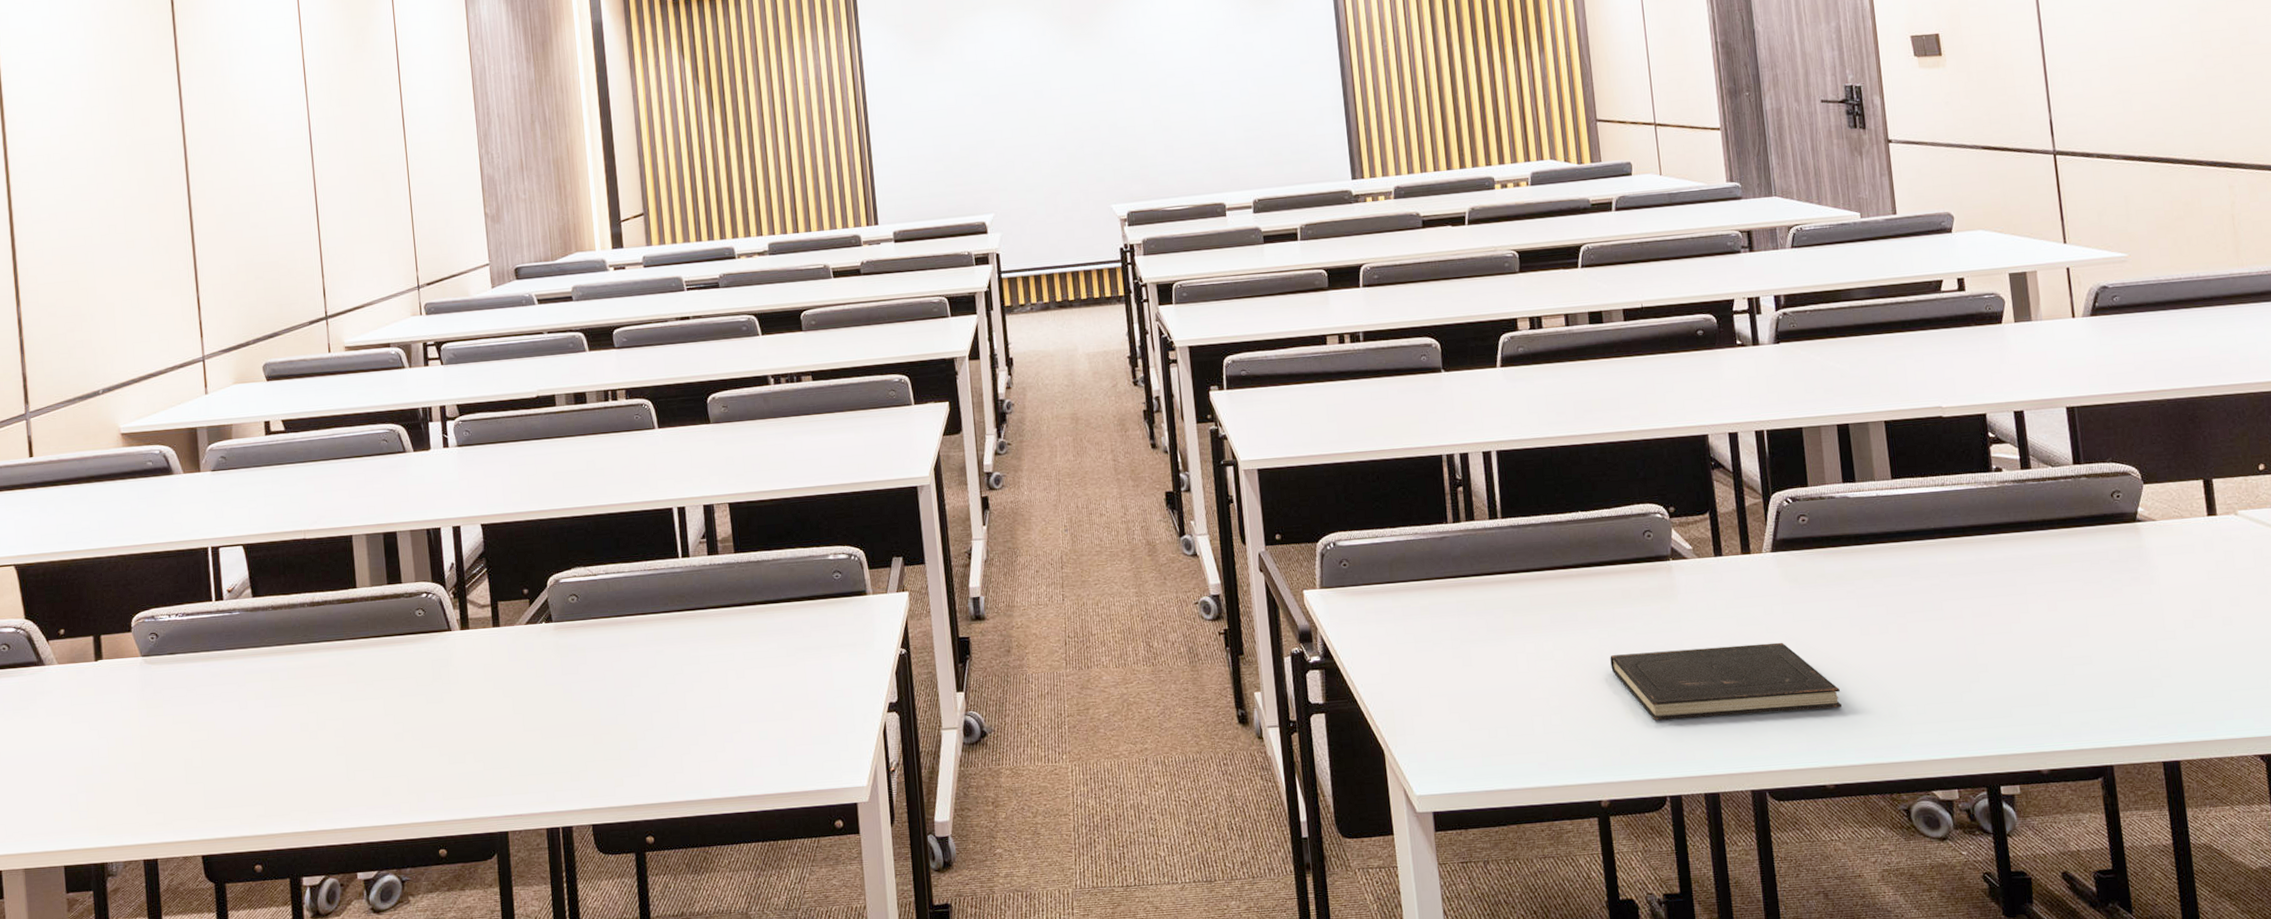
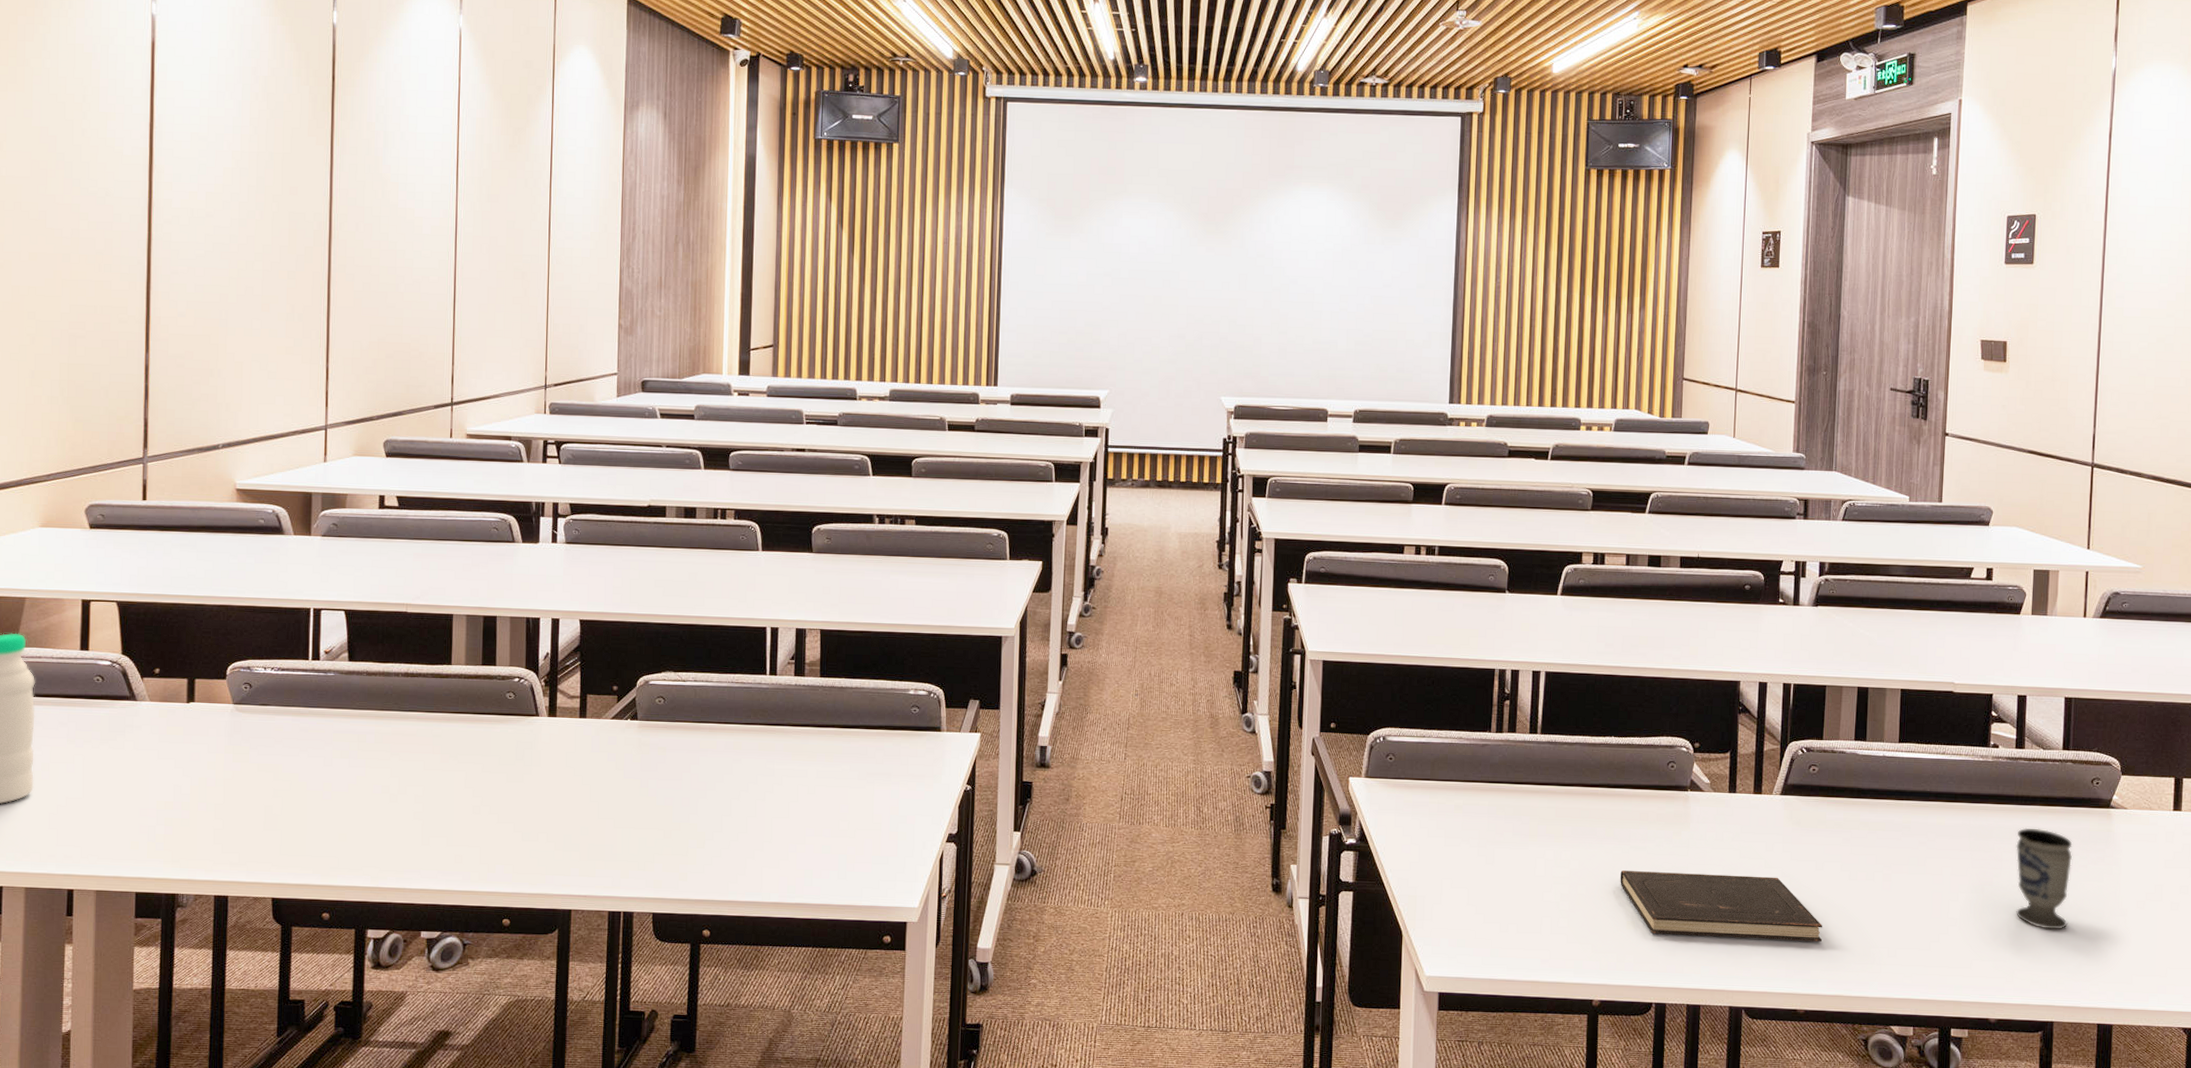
cup: none [2039,553,2111,664] -> present [2015,827,2073,930]

